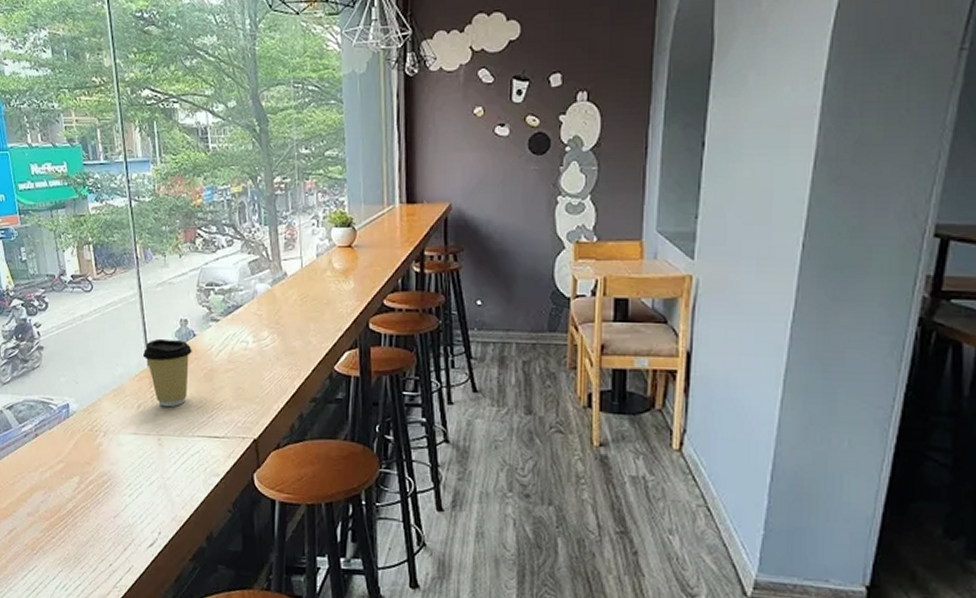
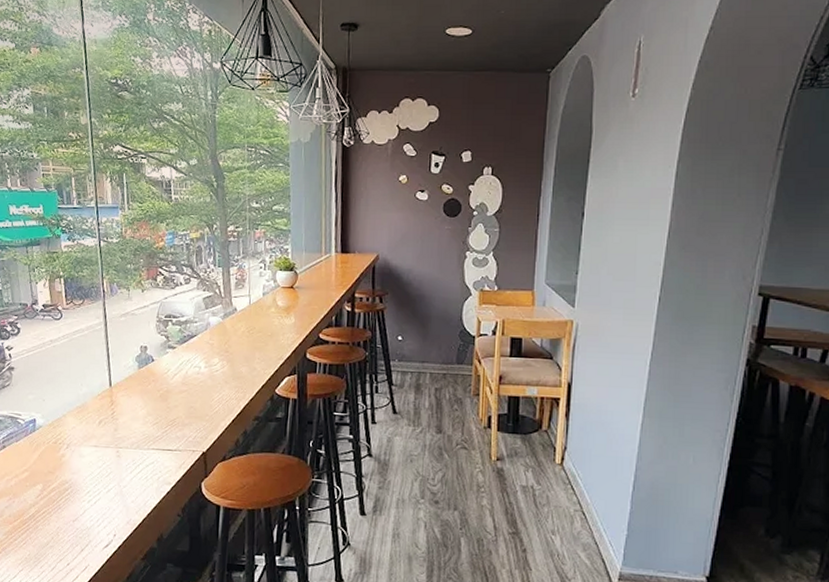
coffee cup: present [142,338,192,407] -> none [105,362,150,423]

